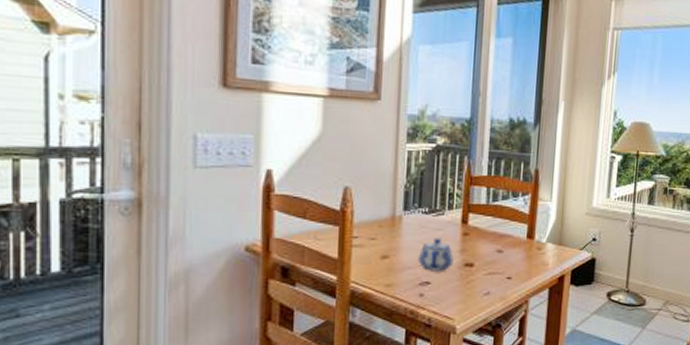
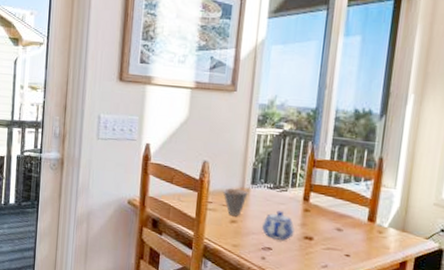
cup: none [370,217,401,251] -> present [223,188,248,217]

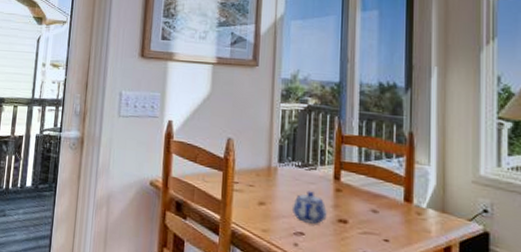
cup: present [223,188,248,217] -> none [249,167,276,198]

